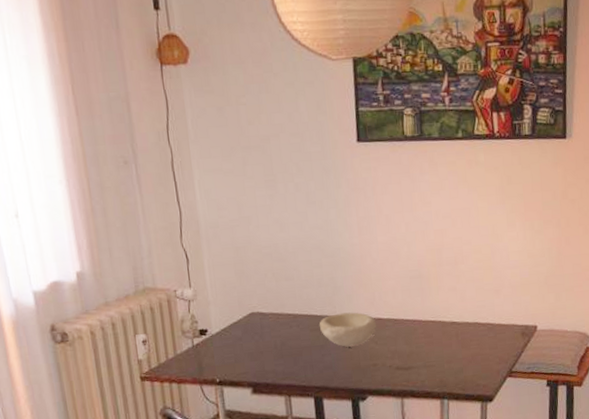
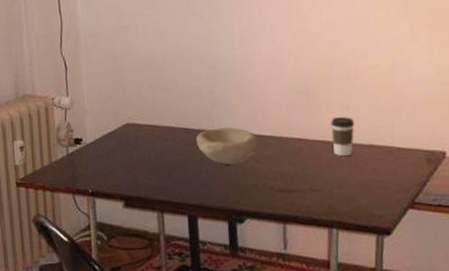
coffee cup: none [441,298,462,335] -> present [331,117,355,157]

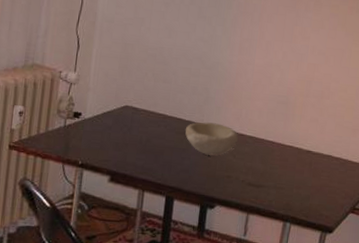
coffee cup: present [331,117,355,157] -> none [299,128,320,163]

